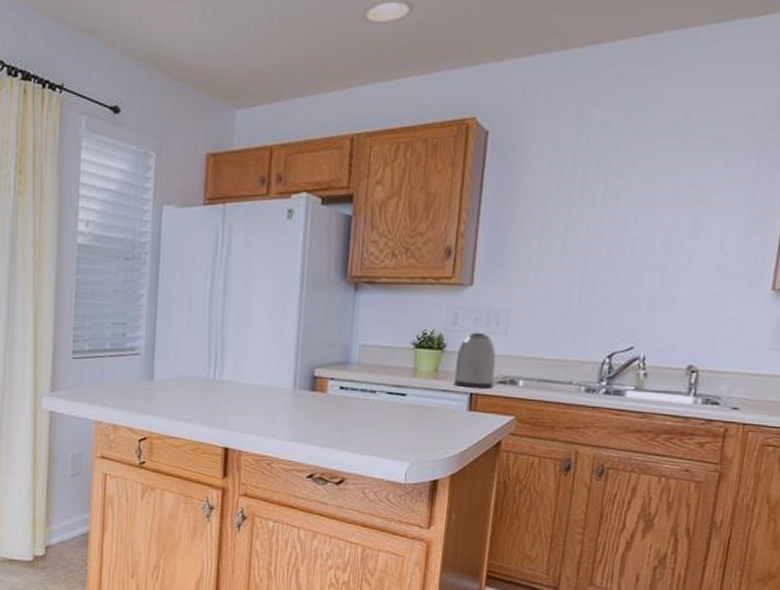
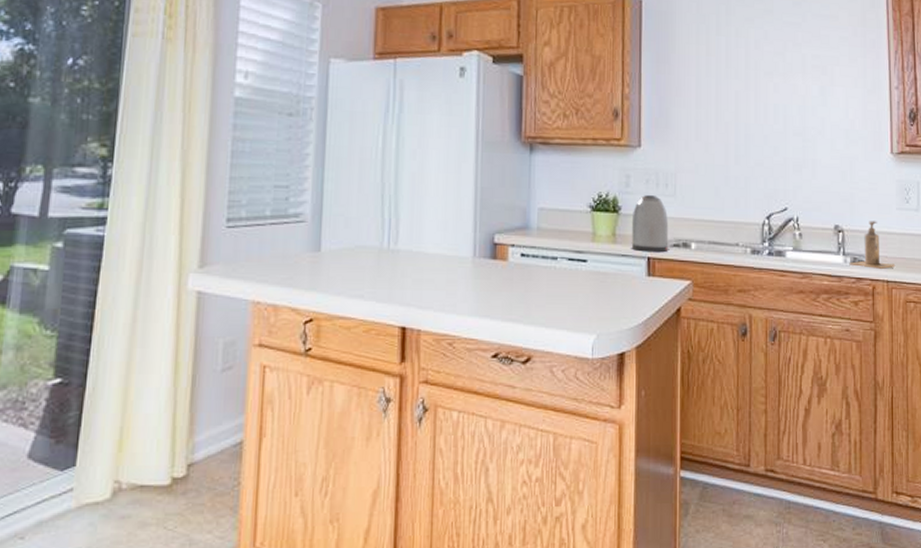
soap dispenser: none [699,361,757,412] -> present [849,221,896,270]

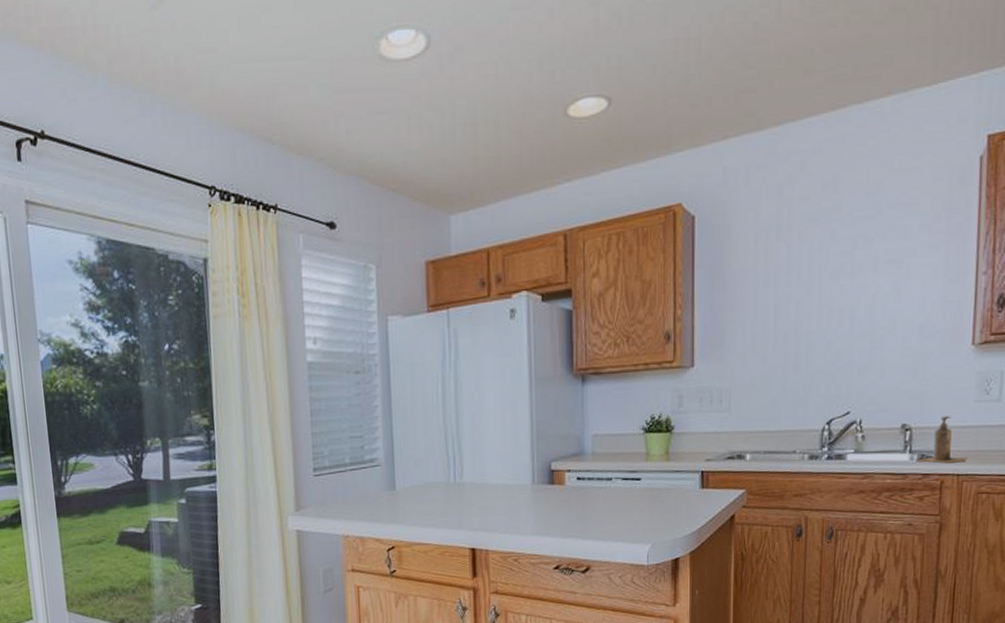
kettle: present [631,195,669,253] -> none [684,412,723,467]

